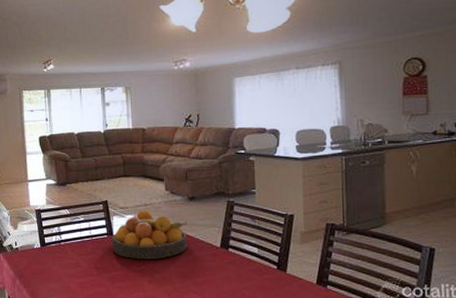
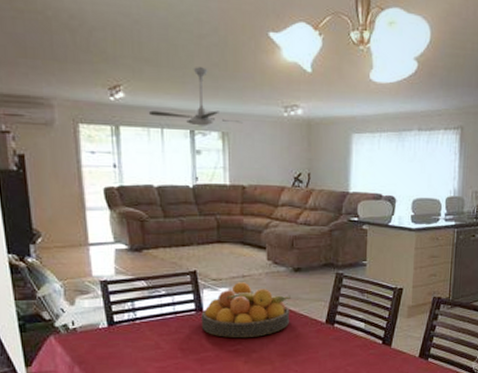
ceiling fan: none [70,39,142,84] -> present [148,67,243,126]

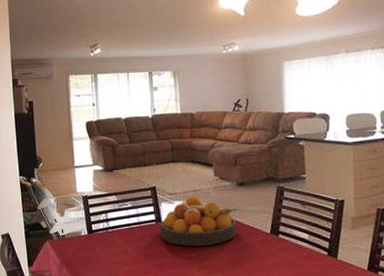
ceiling fan: present [148,67,243,126] -> none [117,23,190,68]

